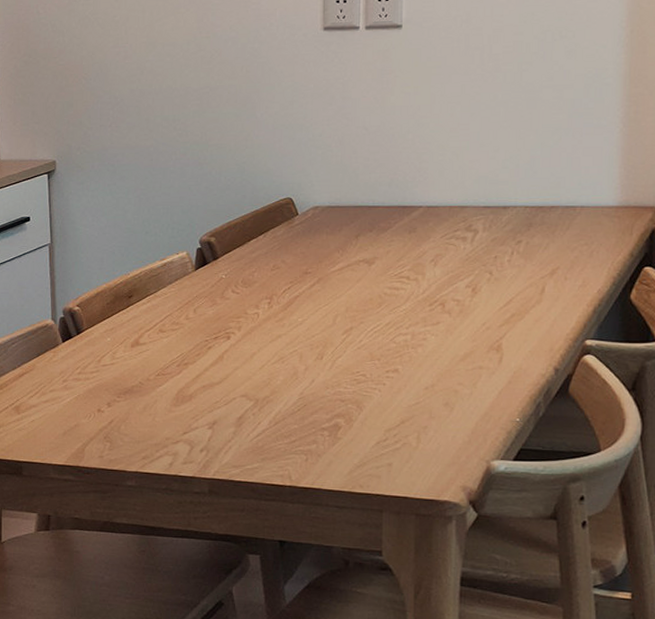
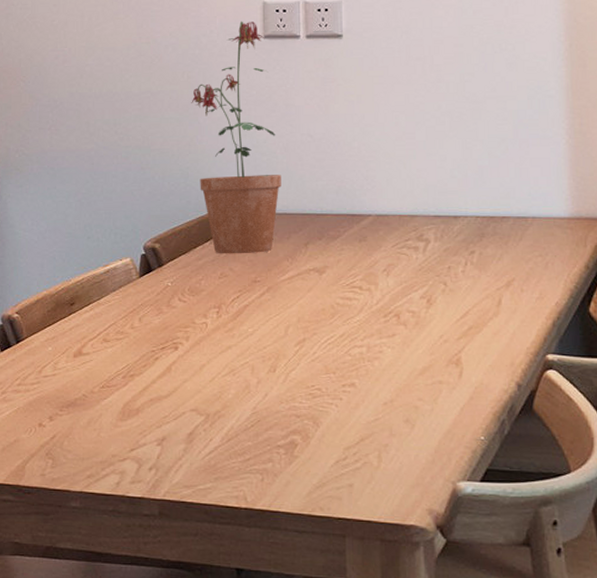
potted plant: none [249,13,335,247] -> present [191,21,281,254]

